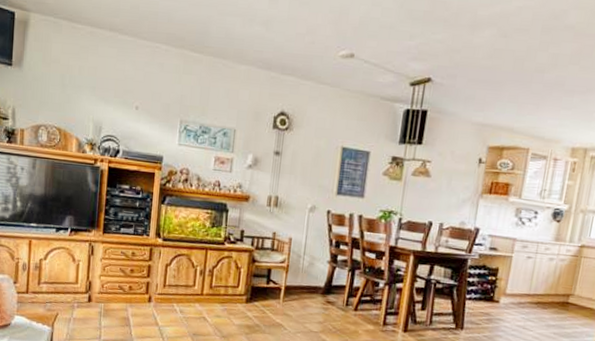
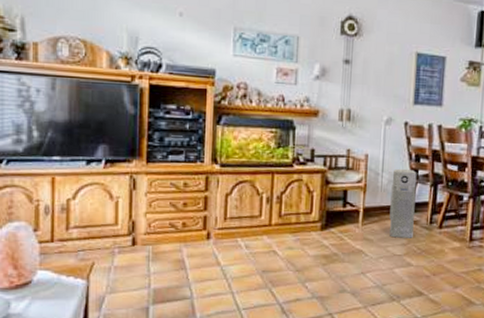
air purifier: none [307,252,337,318] -> present [389,168,417,238]

